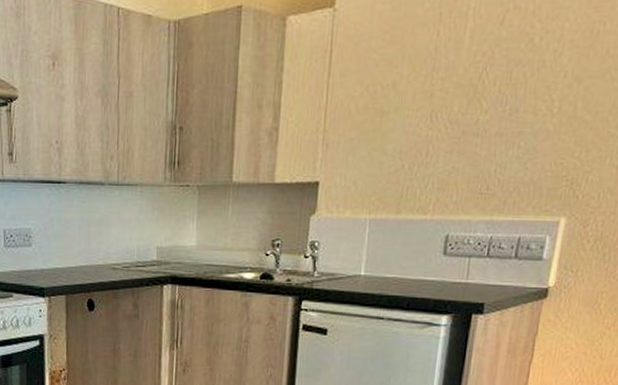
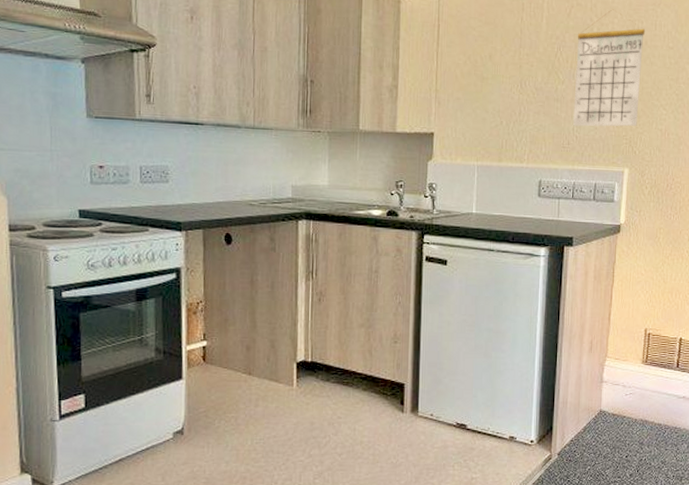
calendar: none [496,10,609,167] -> present [573,9,646,127]

